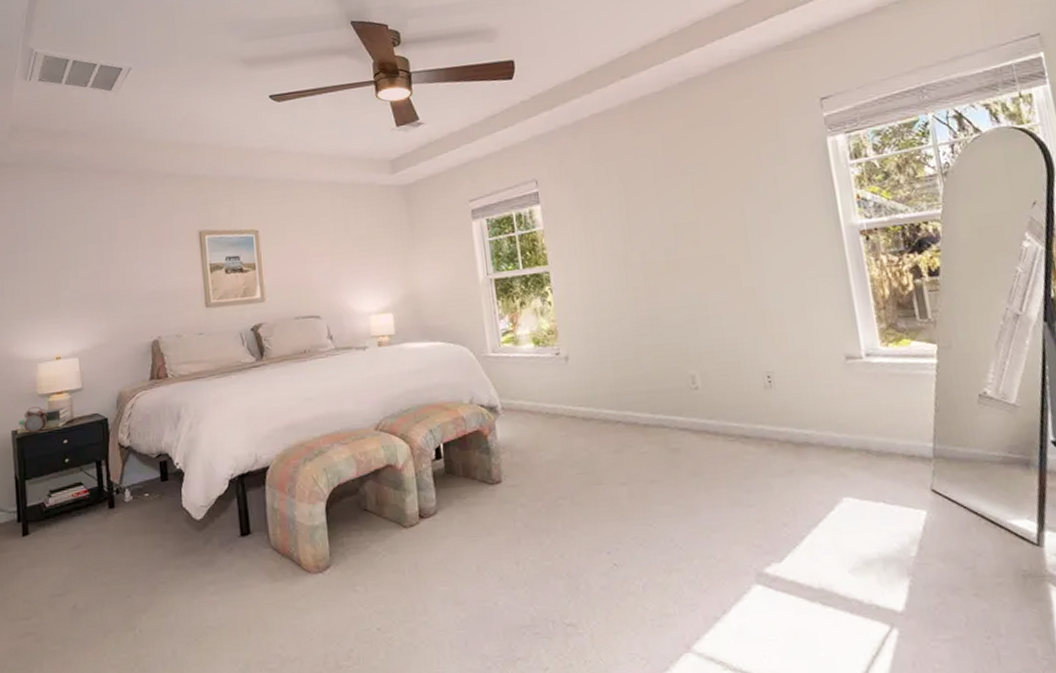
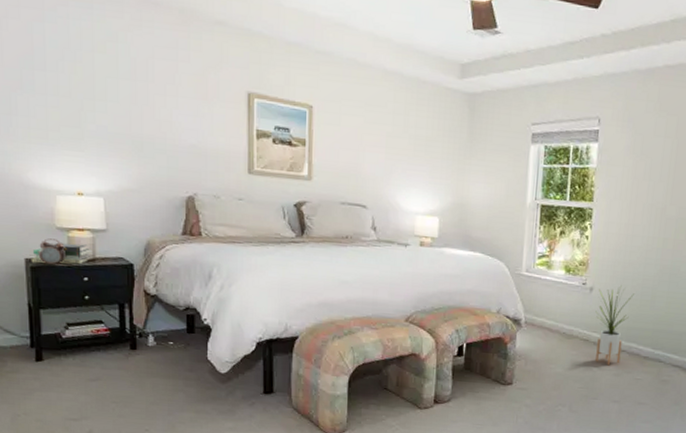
house plant: none [575,348,618,442] -> present [595,285,634,366]

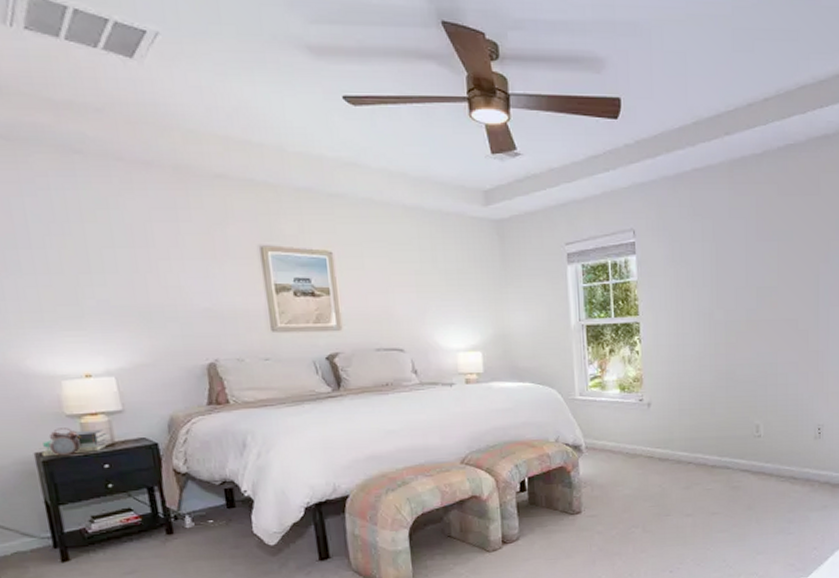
house plant: present [595,285,634,366] -> none [656,397,693,480]

